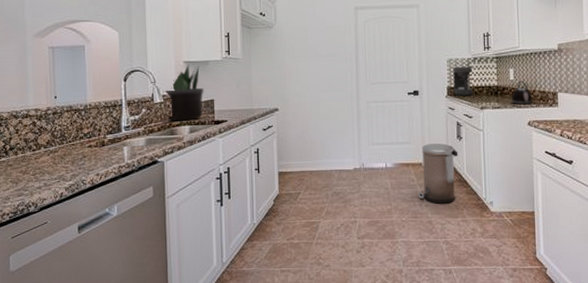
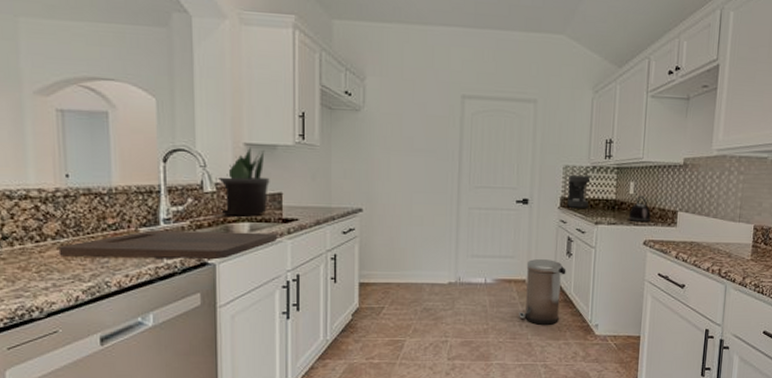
cutting board: none [48,133,211,161] -> present [58,230,277,260]

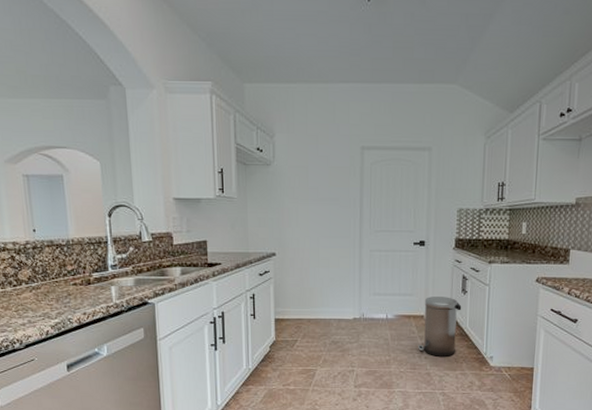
cutting board: present [58,230,277,260] -> none [31,275,204,300]
planter: present [216,147,270,217] -> none [151,201,196,262]
coffee maker: present [567,174,590,209] -> none [462,217,483,249]
kettle: present [628,195,652,223] -> none [521,235,544,261]

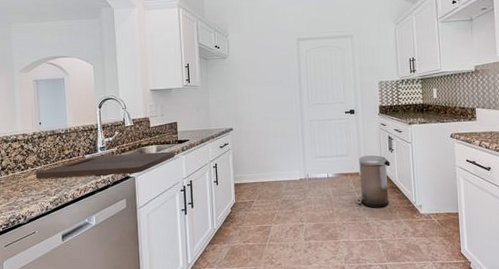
cutting board: none [31,275,204,300] -> present [35,151,175,179]

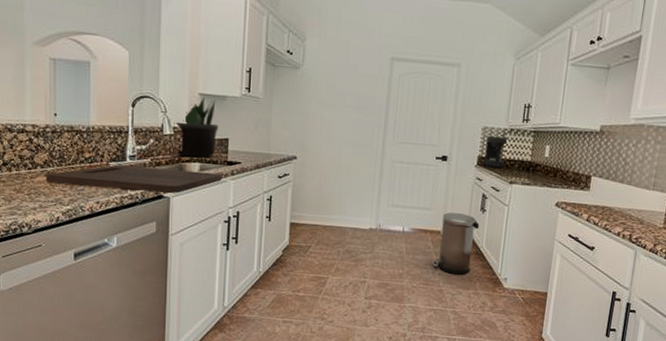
planter: none [133,92,168,142] -> present [174,97,219,158]
coffee maker: none [384,87,402,114] -> present [484,135,507,169]

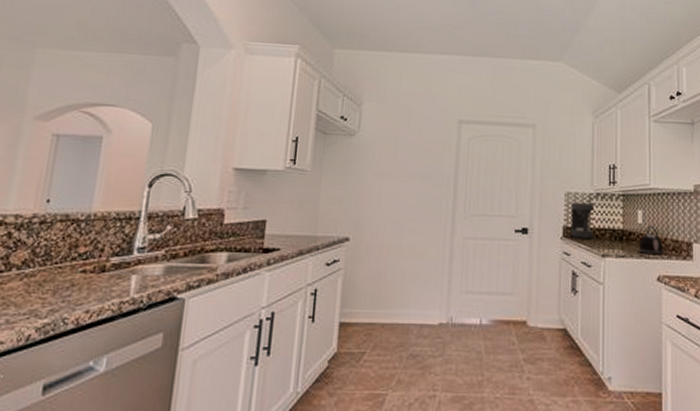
cutting board: present [45,164,222,194] -> none [20,260,255,294]
planter: present [174,97,219,158] -> none [198,172,255,246]
pedal bin: present [432,212,480,276] -> none [519,297,572,378]
kettle: none [542,159,565,186] -> present [638,225,664,256]

